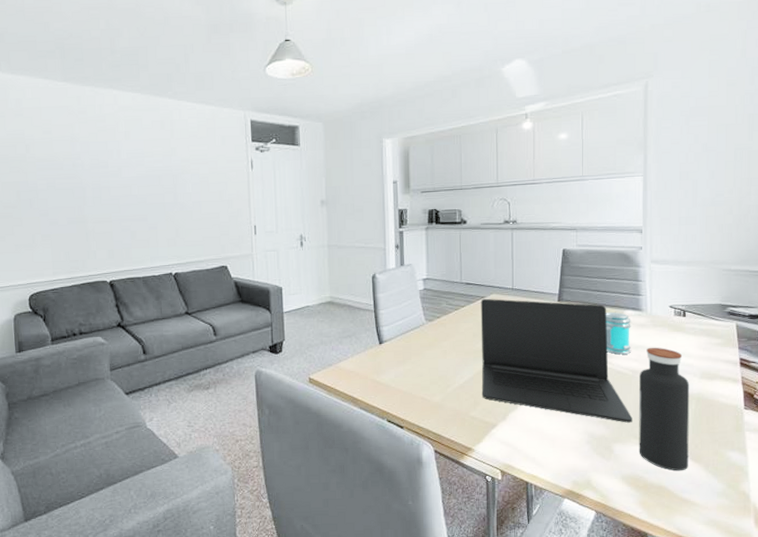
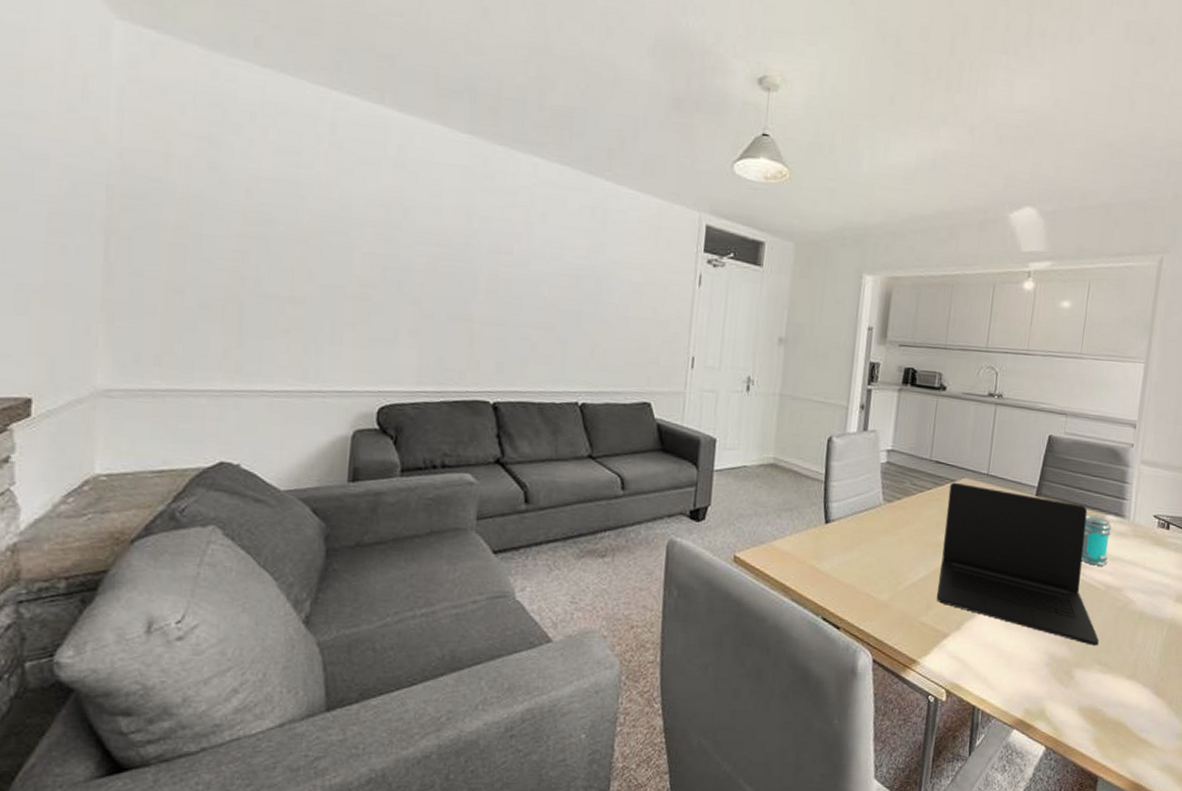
water bottle: present [639,347,690,471] -> none [1100,560,1164,707]

